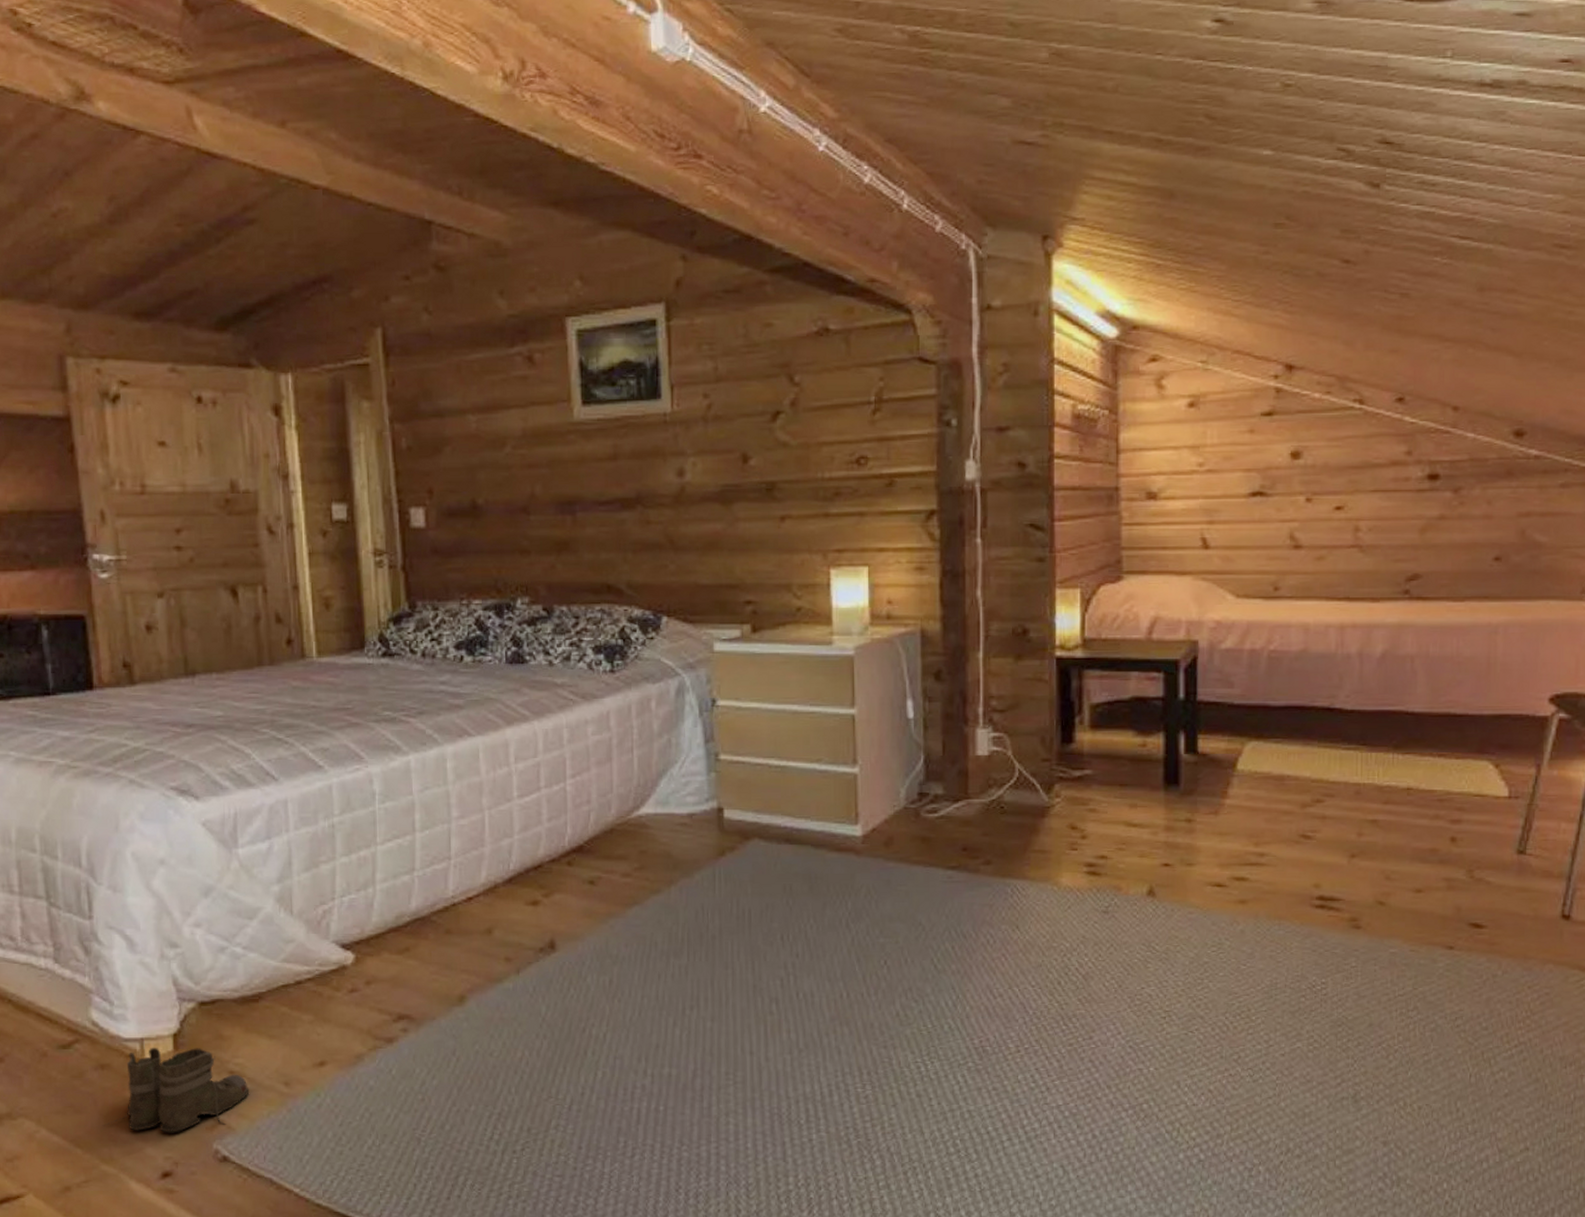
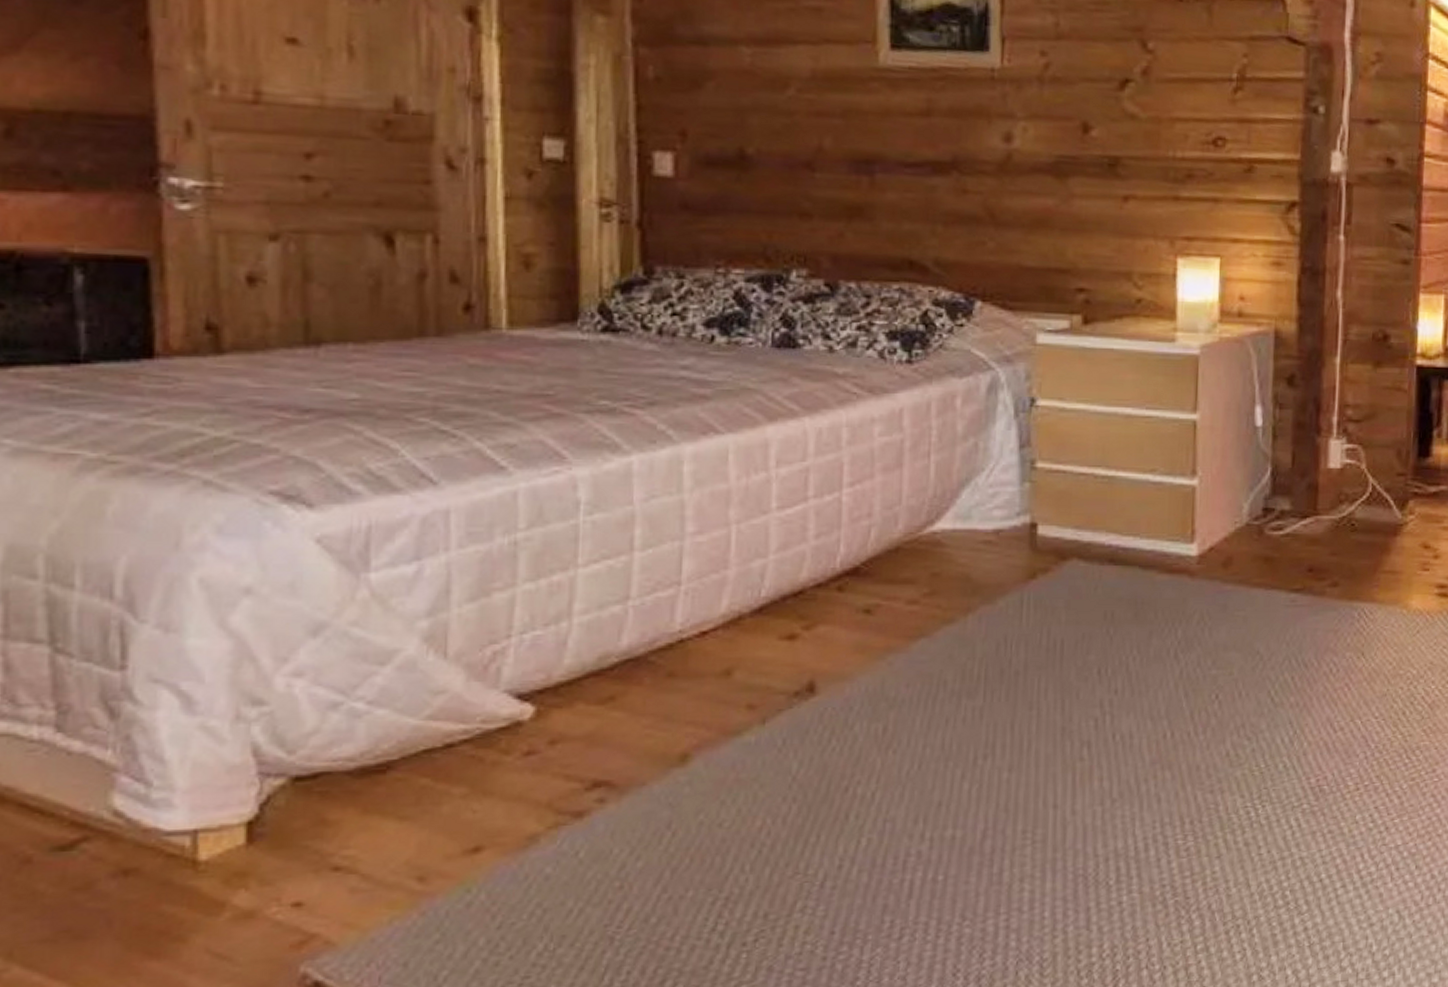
boots: present [102,1047,250,1133] -> none [119,838,363,958]

